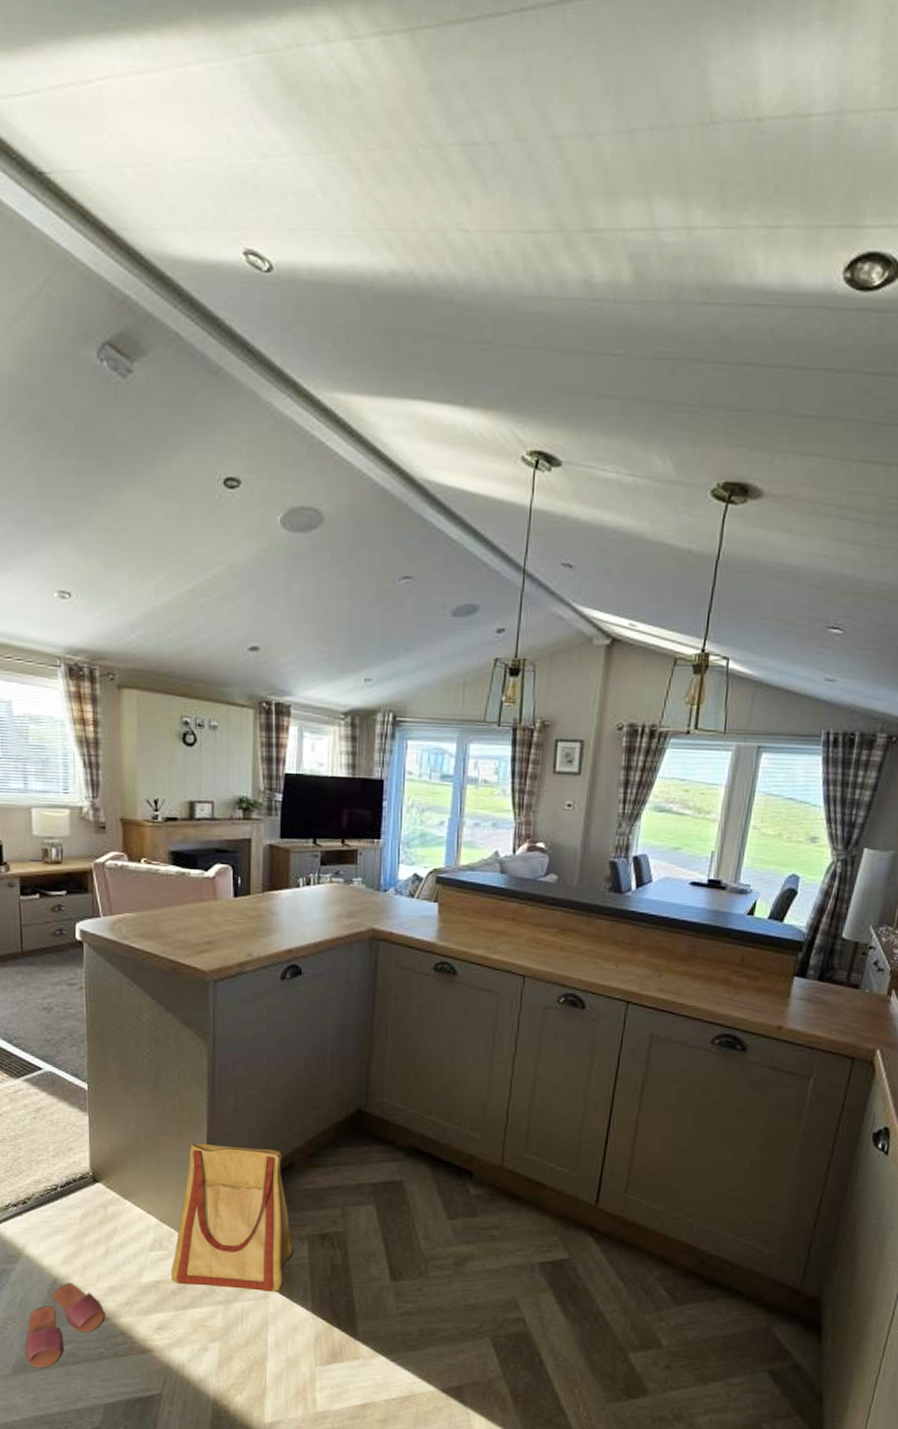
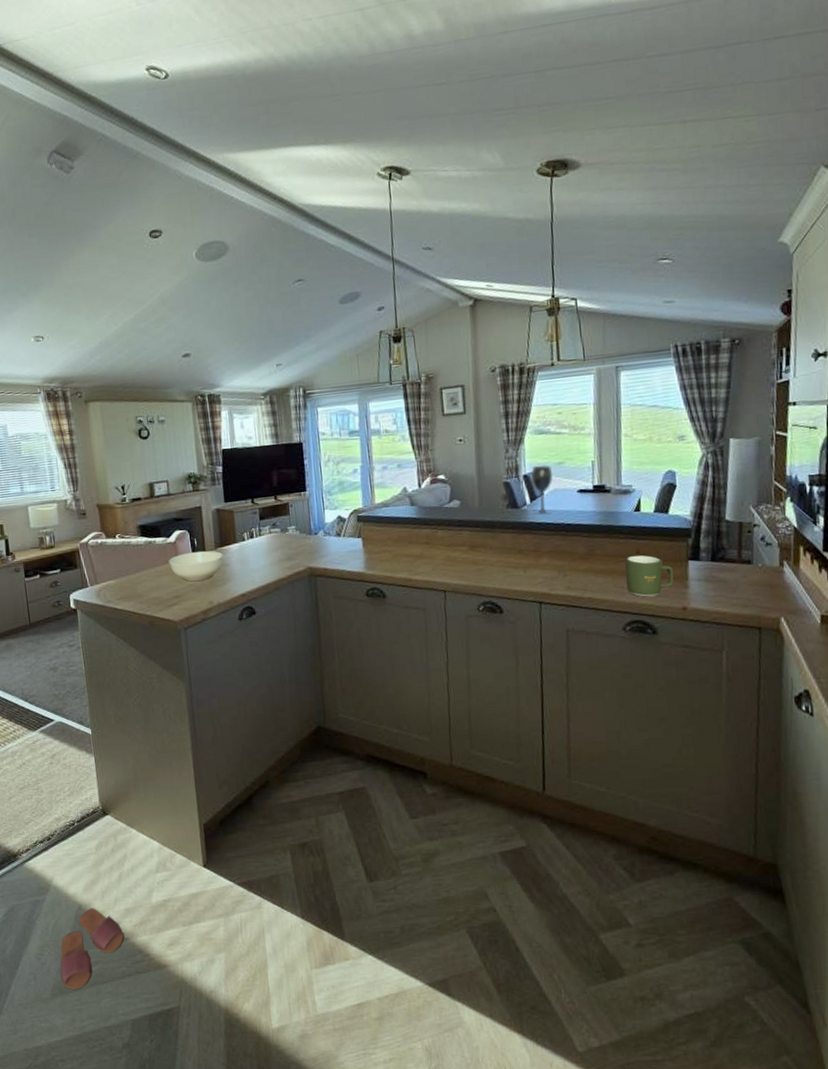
shopping bag: present [170,1143,294,1293] -> none [175,770,279,902]
bowl: none [203,892,271,928] -> present [168,551,224,582]
wine glass: none [636,847,667,906] -> present [530,464,554,515]
mug: none [724,963,776,1011] -> present [625,555,674,597]

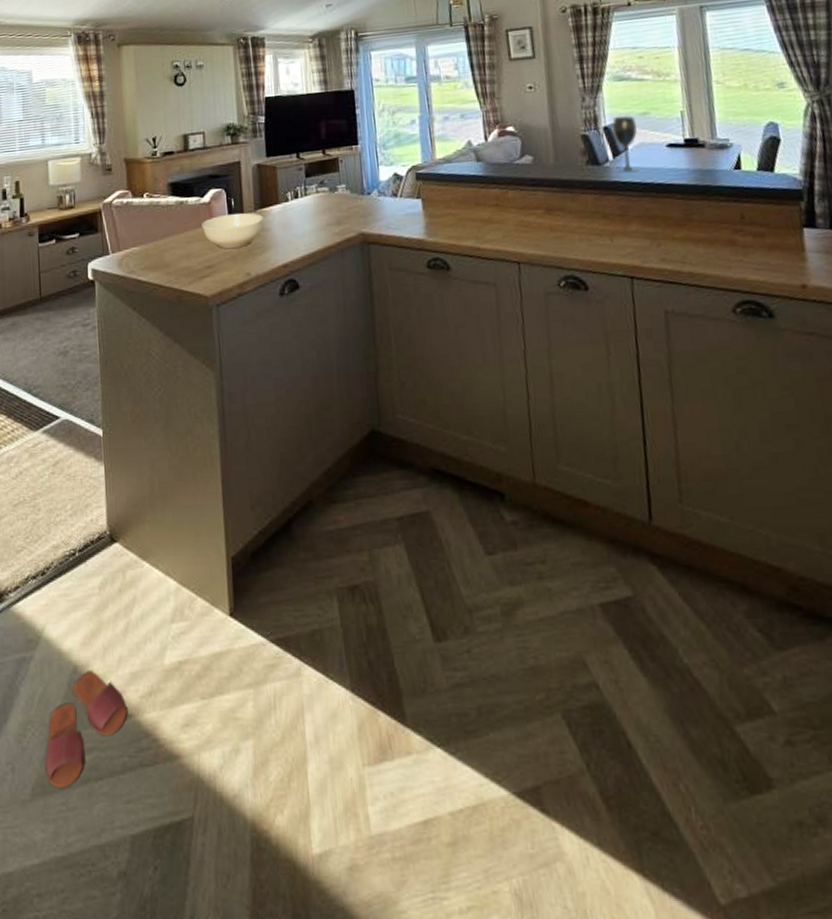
mug: present [625,555,674,597] -> none [728,220,788,272]

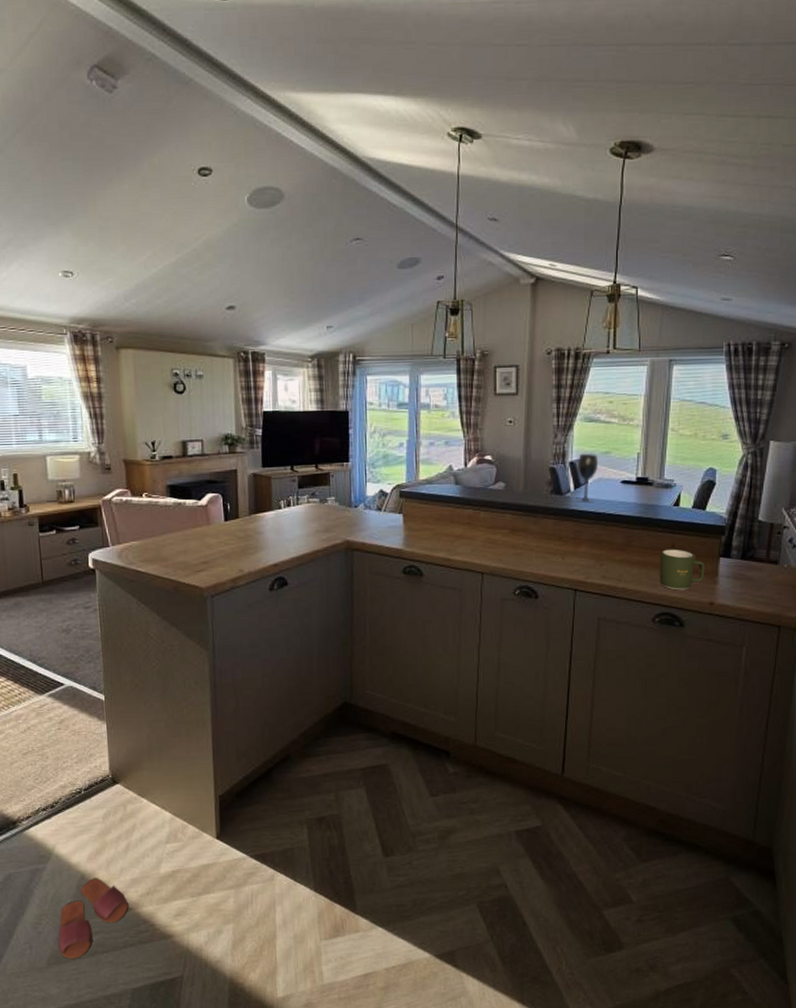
bowl: present [201,213,264,249] -> none [198,516,257,548]
mug: none [728,220,788,272] -> present [660,549,704,591]

